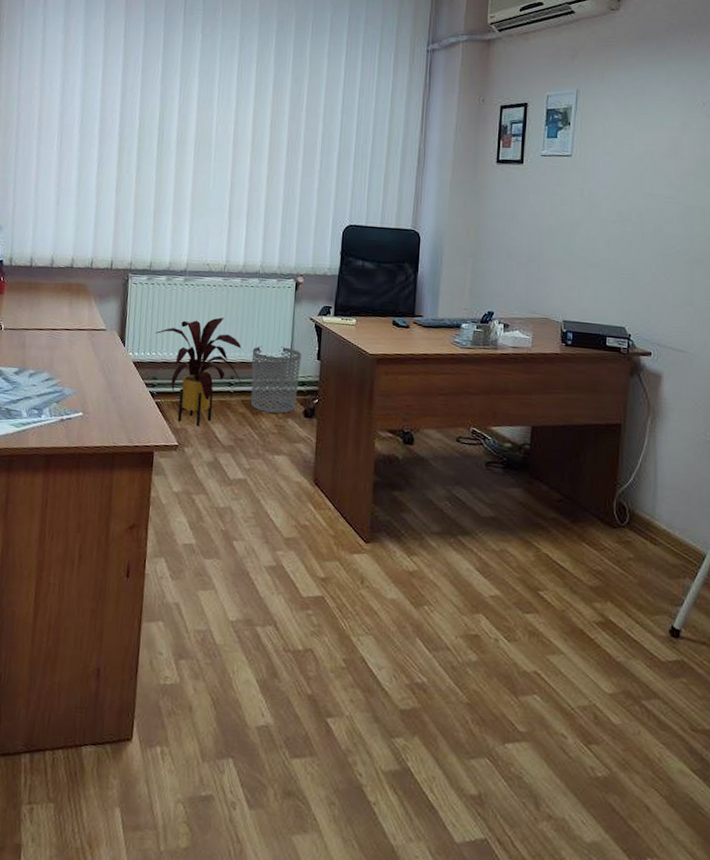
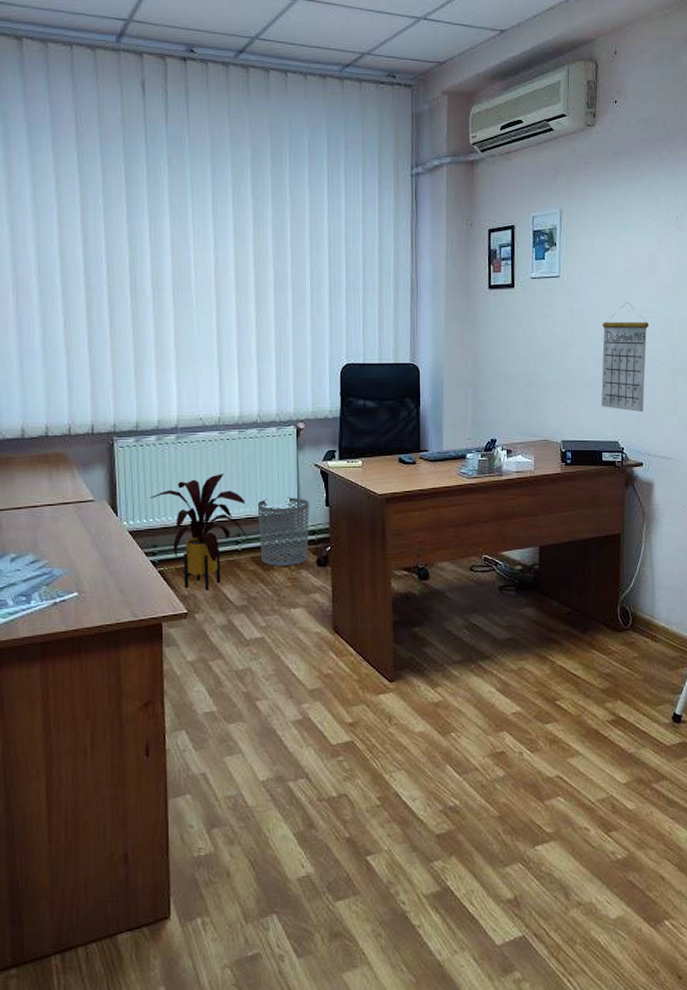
calendar: none [608,185,666,300] -> present [601,301,649,413]

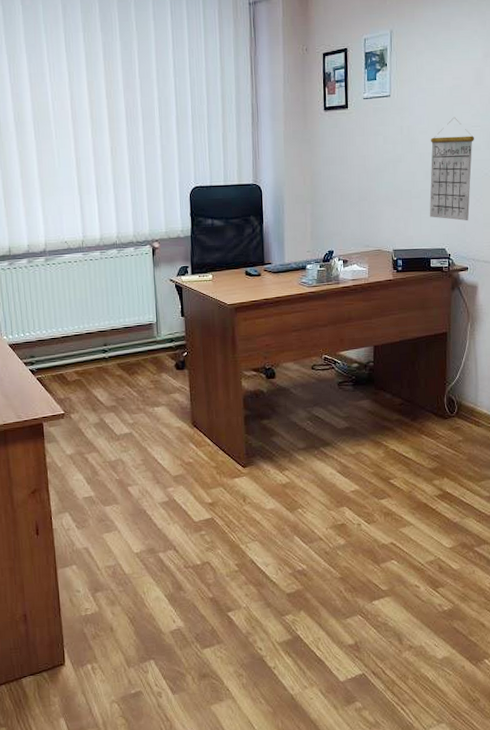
house plant: present [150,474,250,591] -> none [25,291,115,394]
waste bin: present [257,497,309,566] -> none [120,309,168,371]

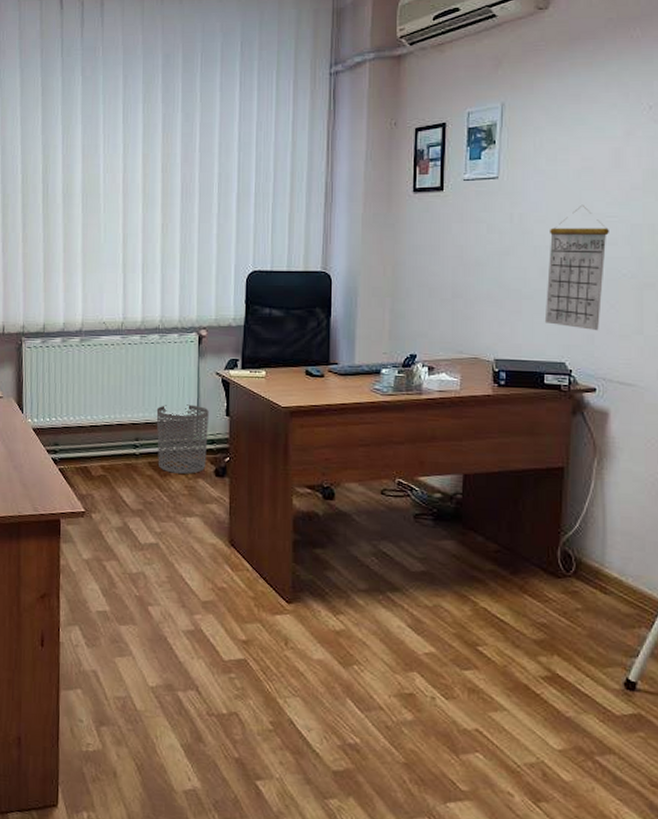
waste bin: none [120,309,168,371] -> present [156,404,209,474]

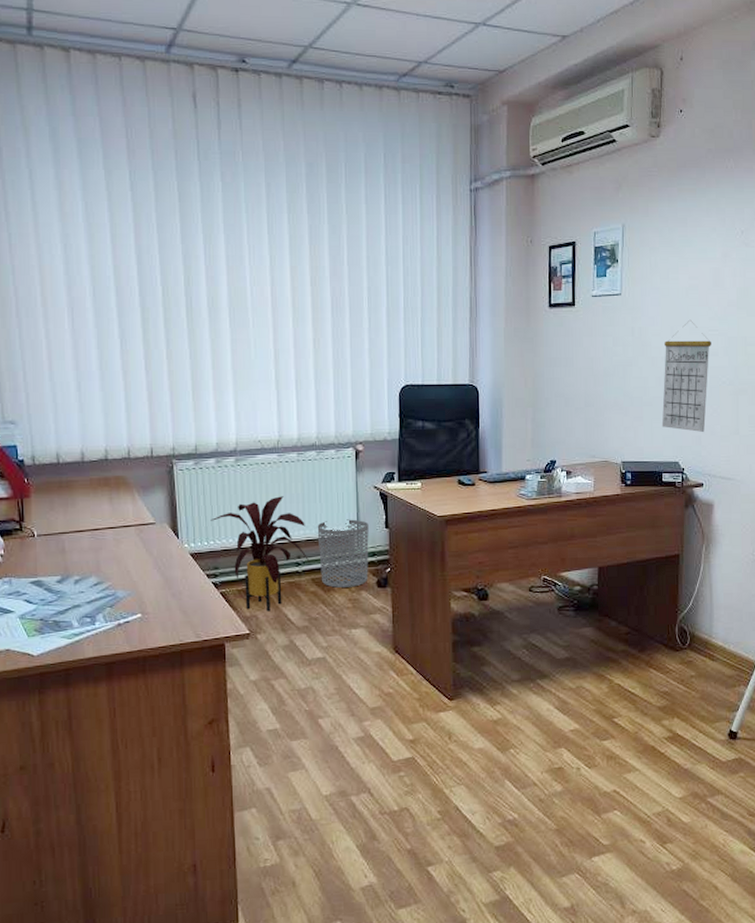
house plant: none [54,377,148,492] -> present [210,496,310,612]

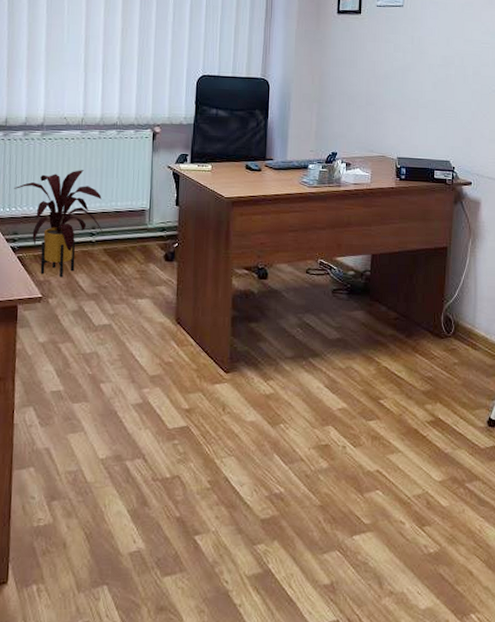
waste bin: present [317,519,369,588] -> none [112,195,161,259]
calendar: present [661,319,711,433] -> none [435,32,483,136]

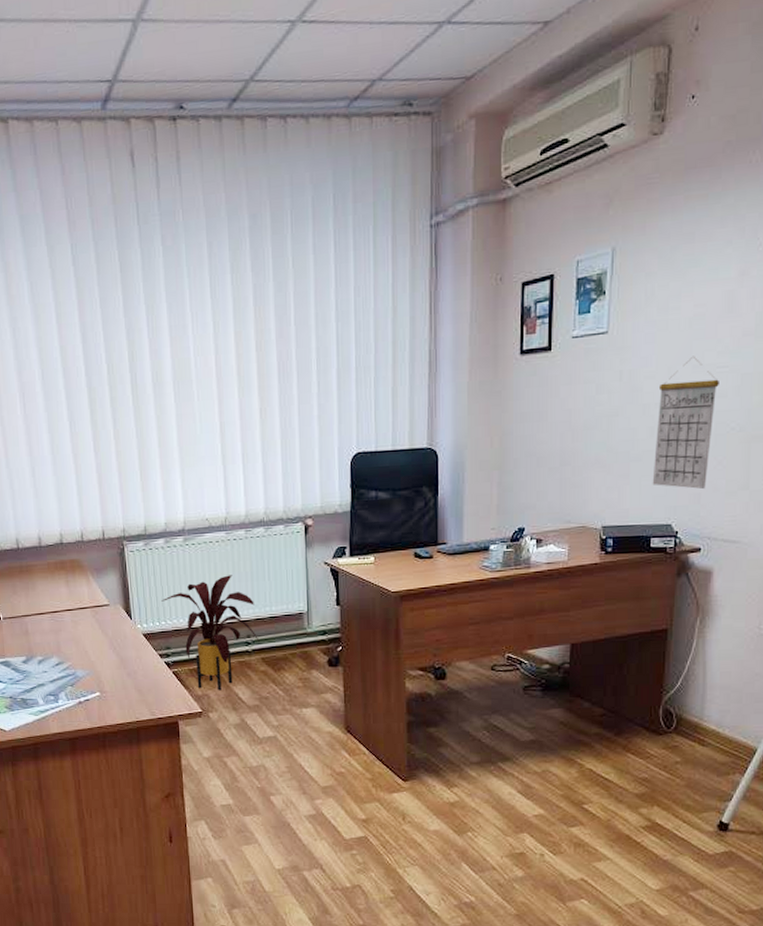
calendar: none [435,32,483,136] -> present [652,356,719,490]

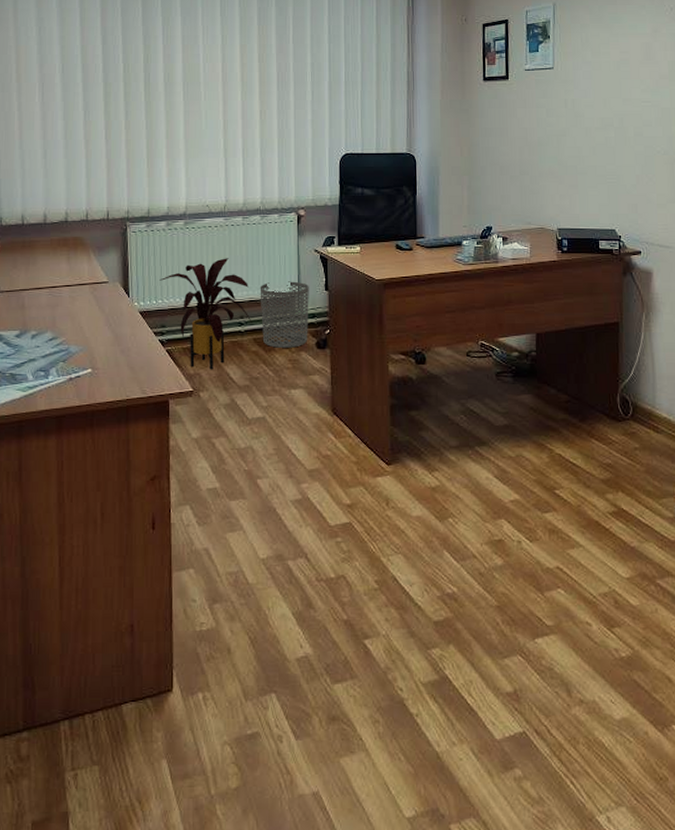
waste bin: none [266,597,320,667] -> present [260,281,309,348]
calendar: present [652,356,719,490] -> none [597,91,645,201]

